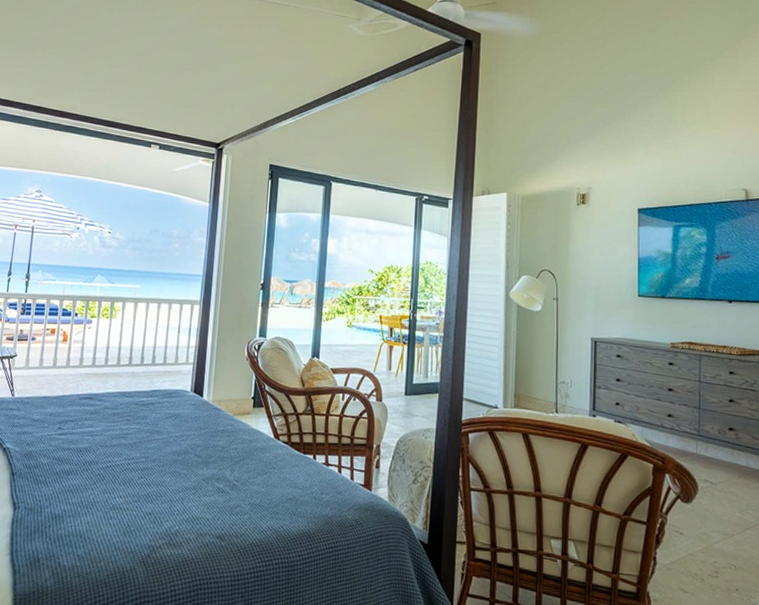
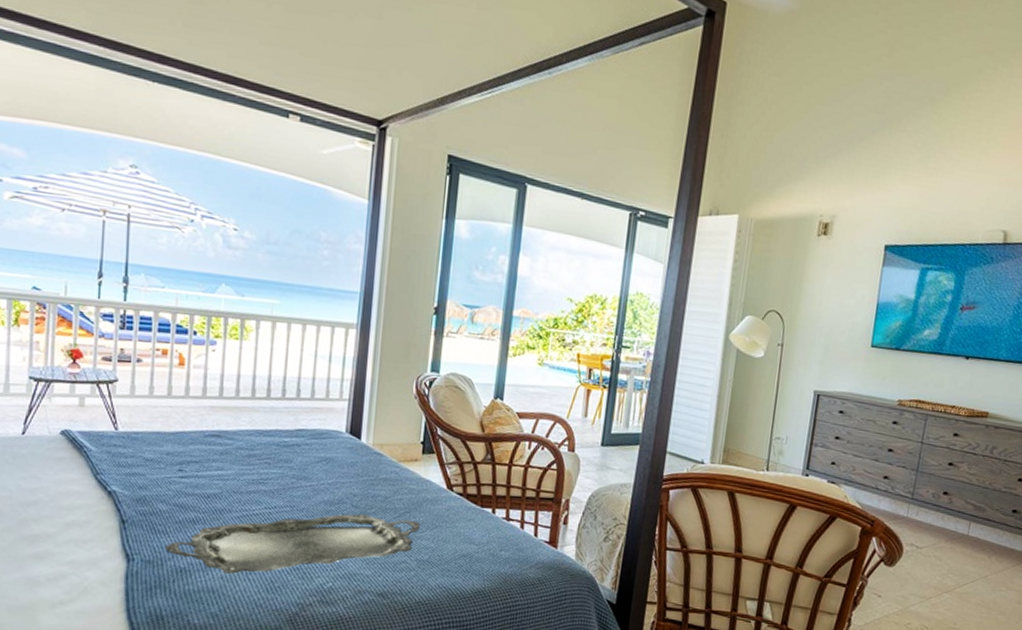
serving tray: none [44,462,253,519] -> present [164,514,421,574]

